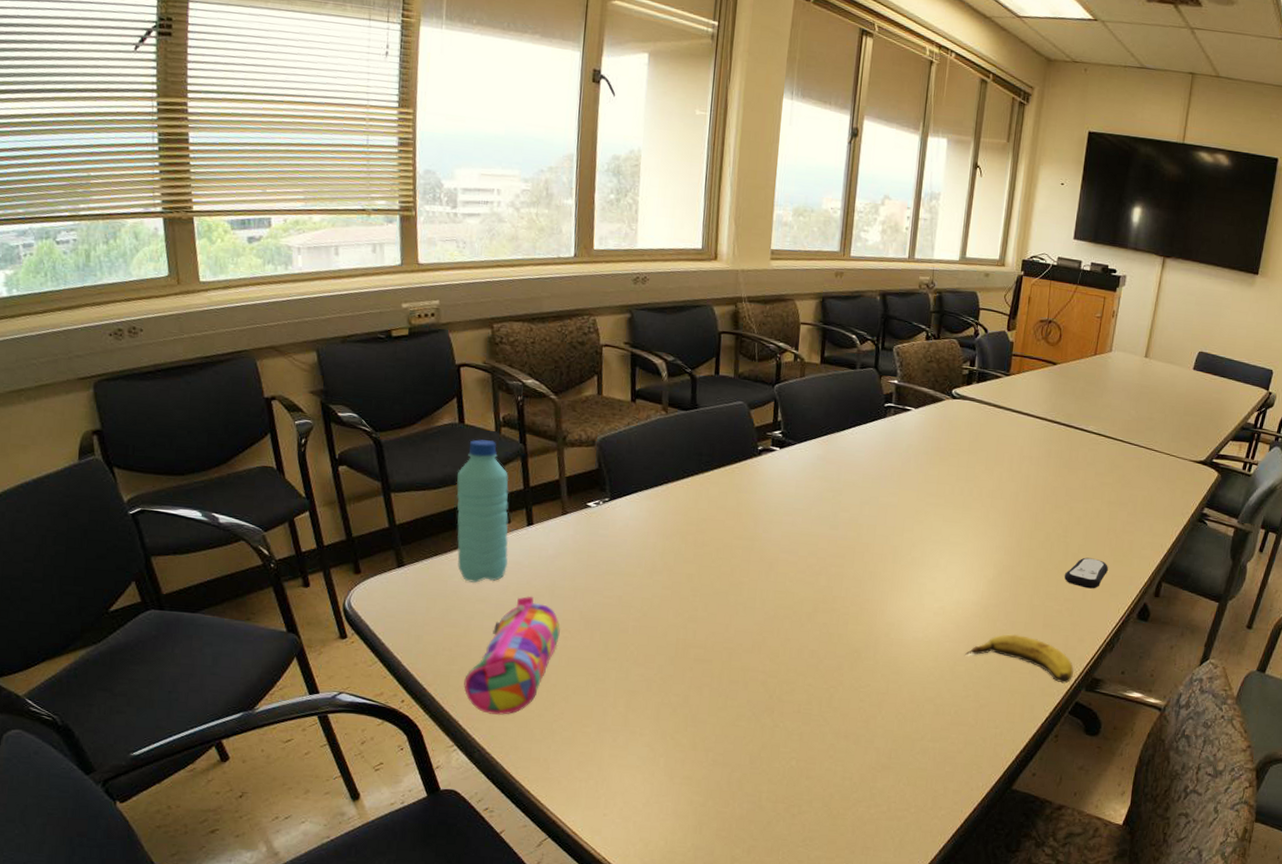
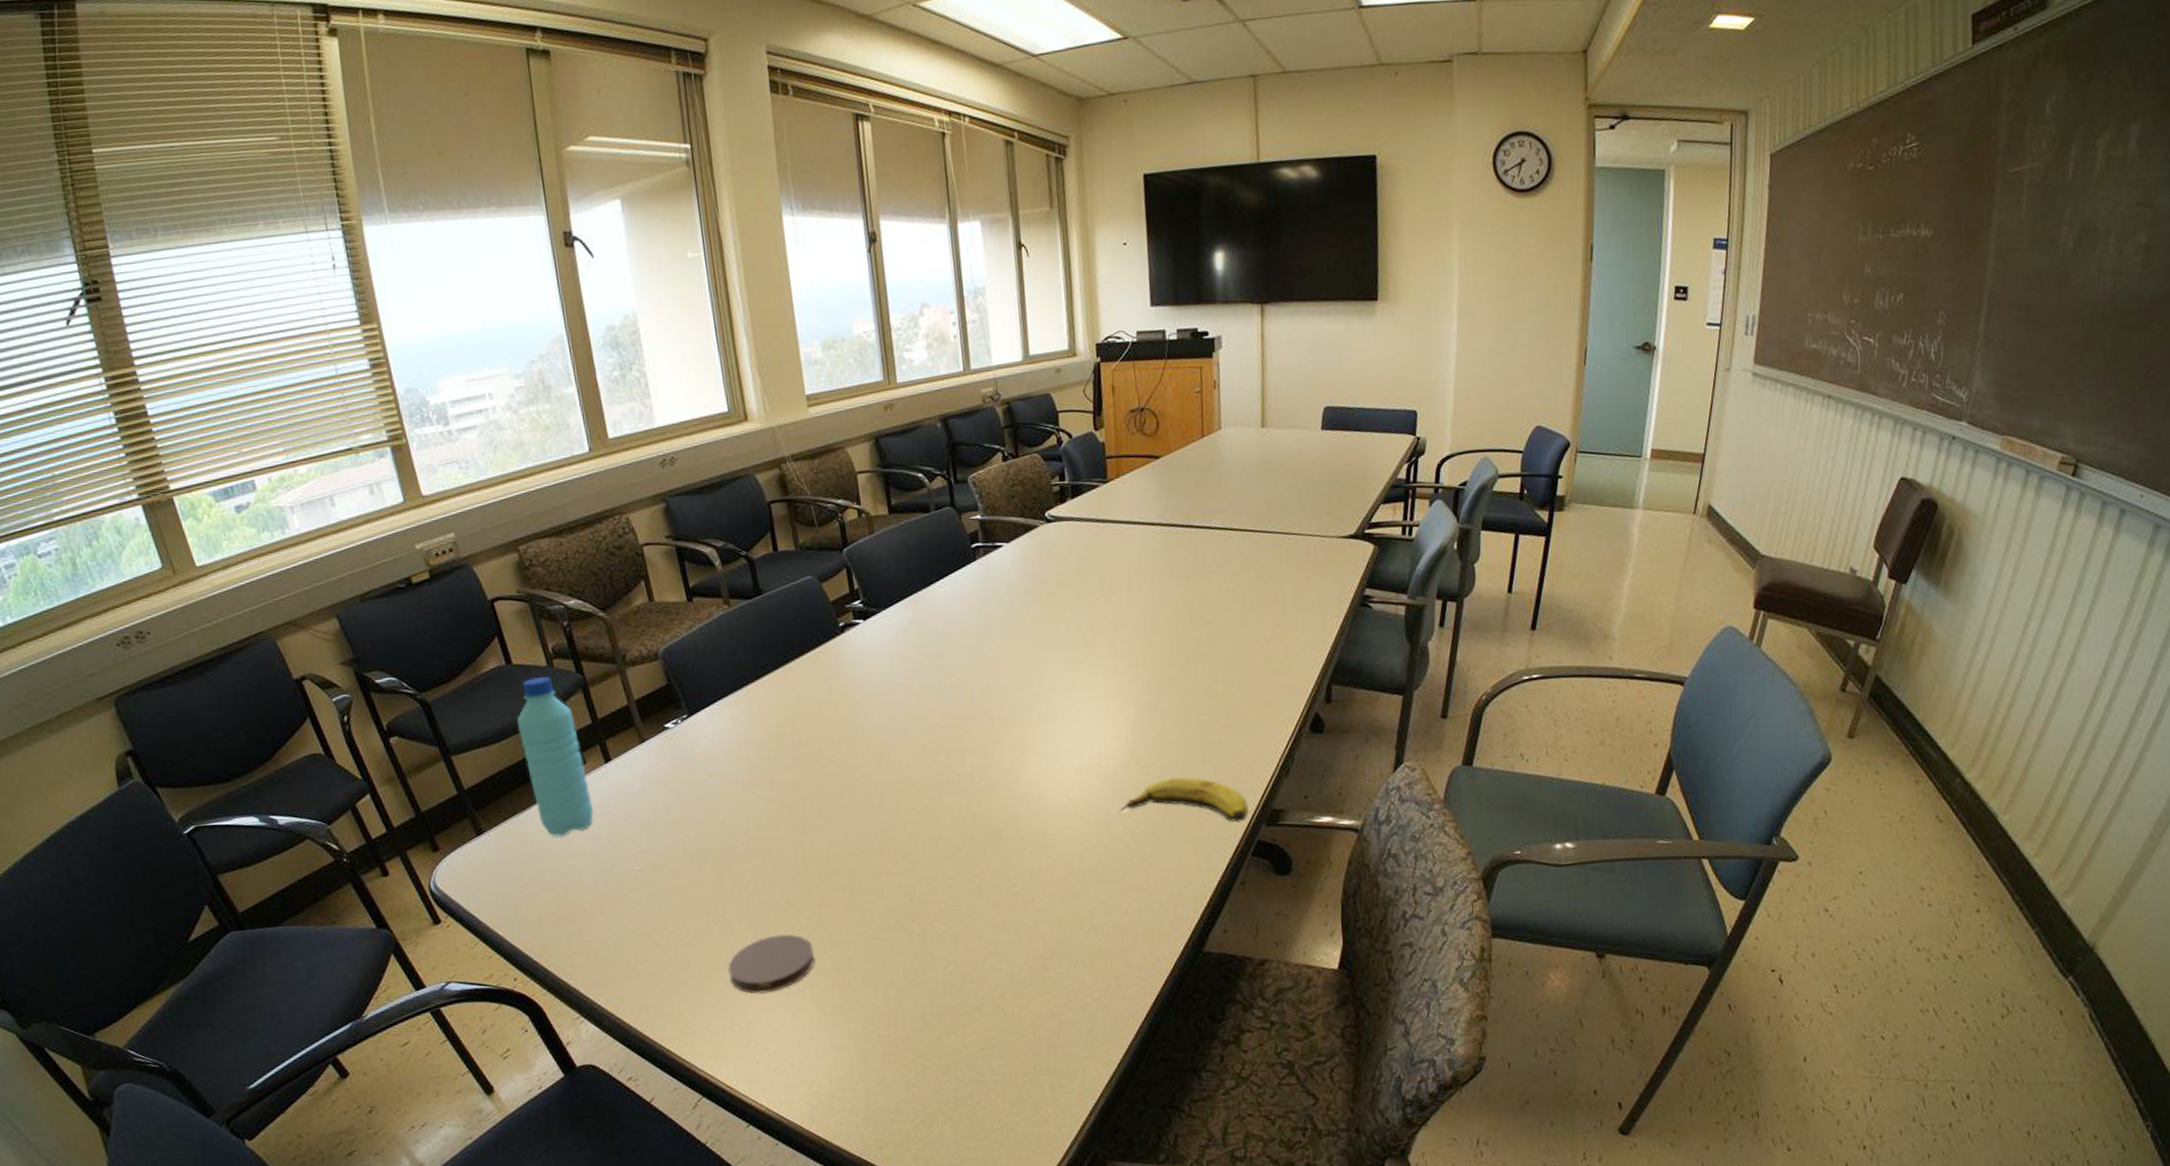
pencil case: present [464,595,560,716] -> none [575,839,667,976]
coaster: none [595,705,675,755] -> present [728,934,815,994]
remote control: present [1064,557,1108,589] -> none [1216,673,1266,709]

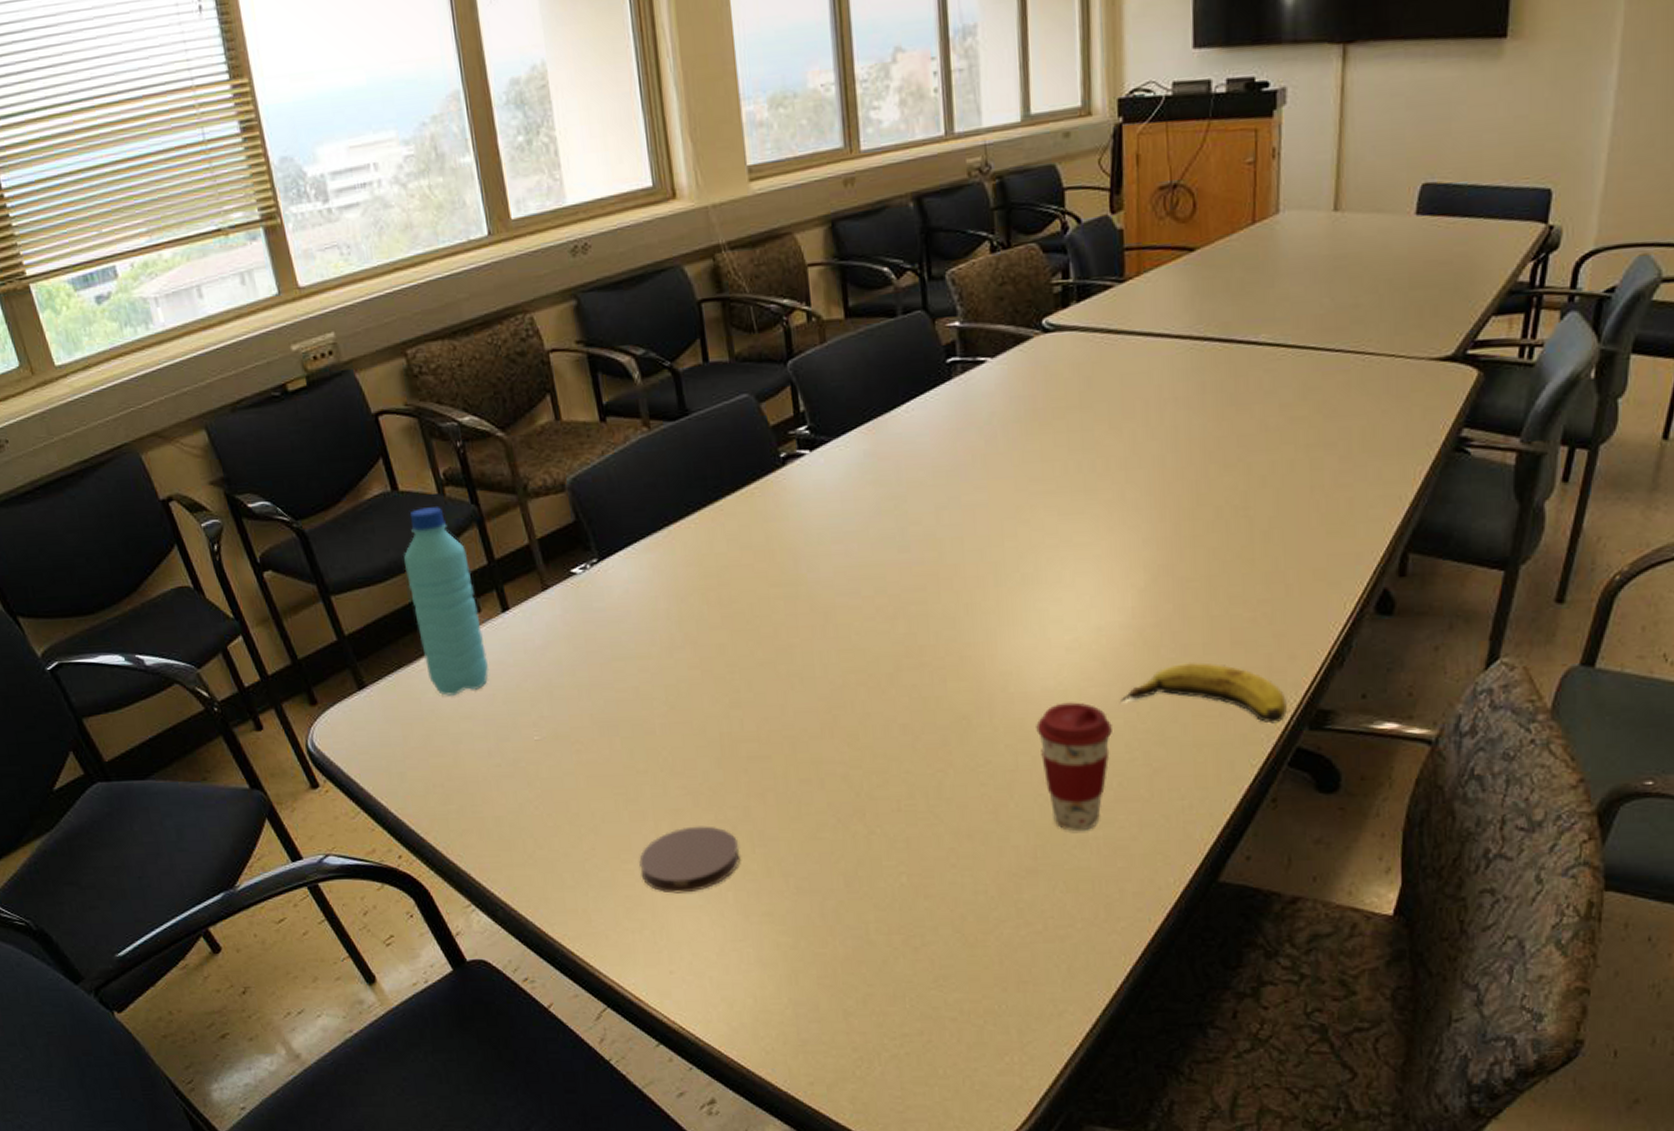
coffee cup: none [1054,813,1115,919] -> present [1036,702,1112,832]

